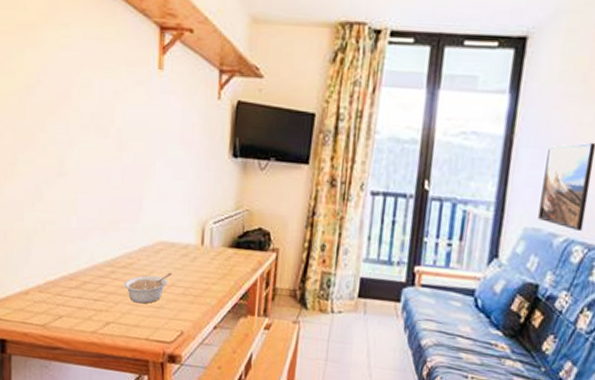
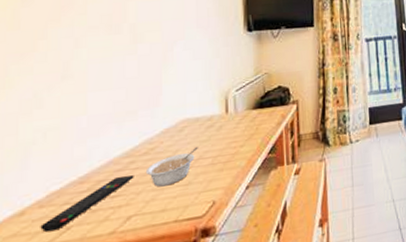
remote control: none [40,282,114,316] -> present [40,175,134,233]

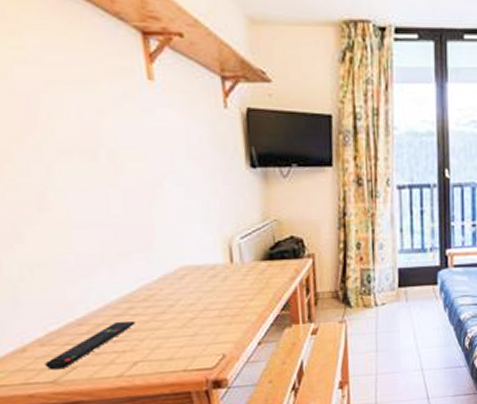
legume: present [145,146,198,187] -> none [146,297,202,336]

